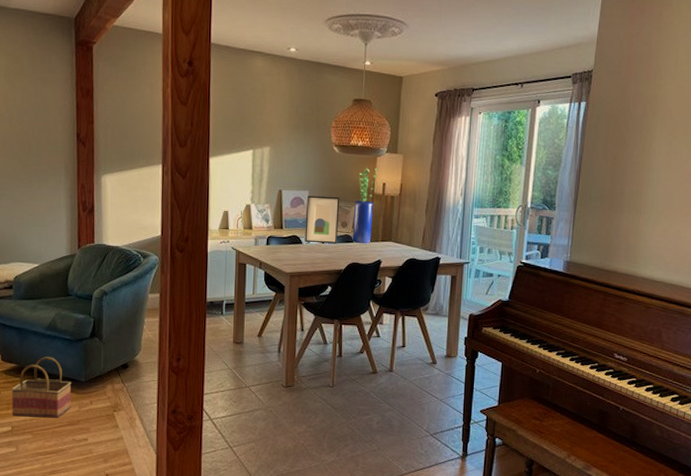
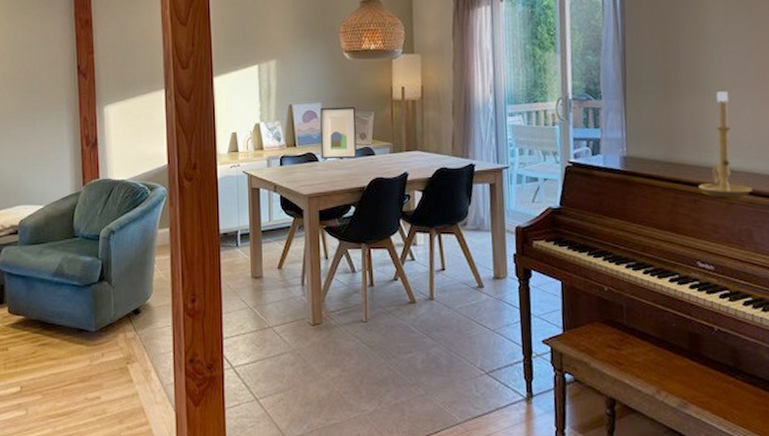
basket: present [11,356,72,418] -> none [19,306,82,375]
vase: present [352,166,378,244] -> none [372,69,395,156]
candle holder: none [624,212,667,304] -> present [698,91,752,199]

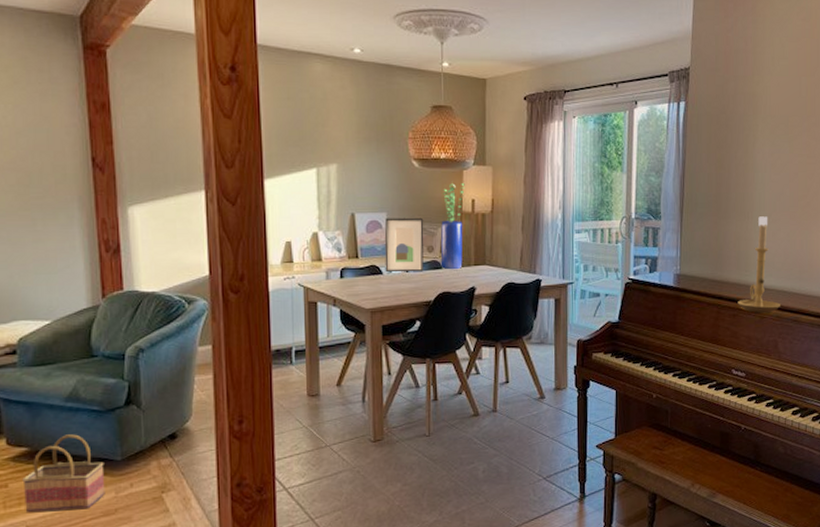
basket: none [19,306,82,375] -> present [22,434,105,512]
vase: none [372,69,395,156] -> present [440,181,465,270]

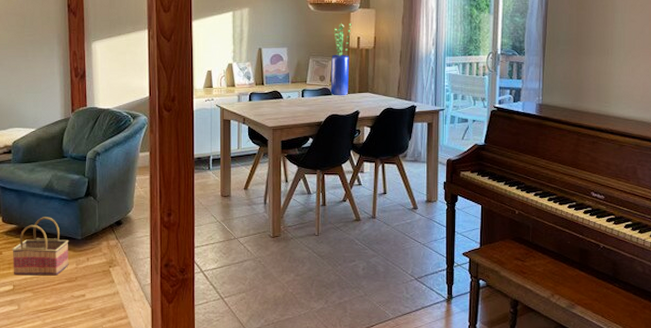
picture frame: present [384,217,424,273] -> none [285,52,317,97]
candle holder: present [738,216,780,314] -> none [597,53,639,142]

